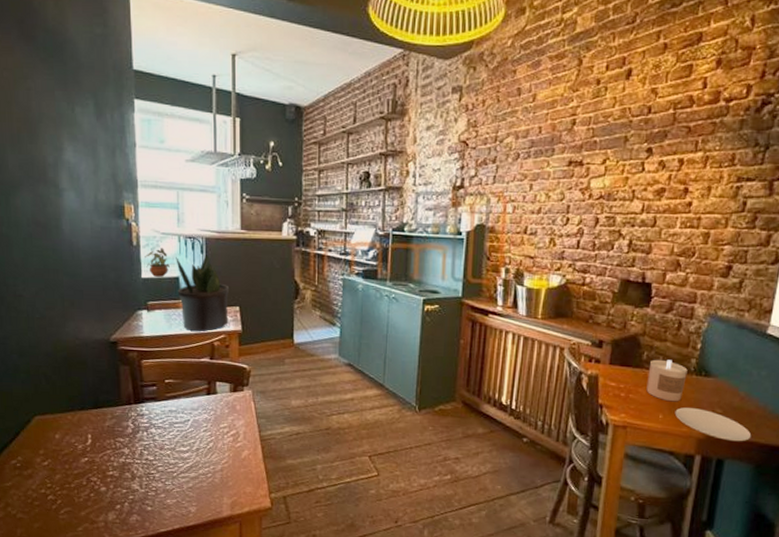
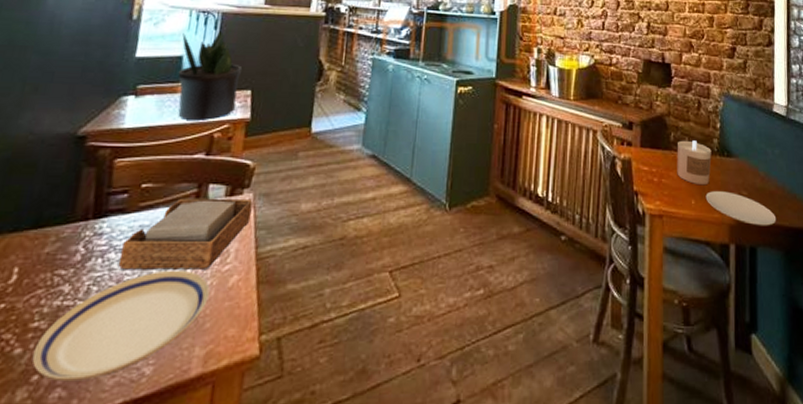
plate: none [113,443,228,512] -> present [32,270,210,382]
potted plant: present [145,248,170,278] -> none [144,22,174,57]
napkin holder: none [158,391,252,445] -> present [118,198,253,270]

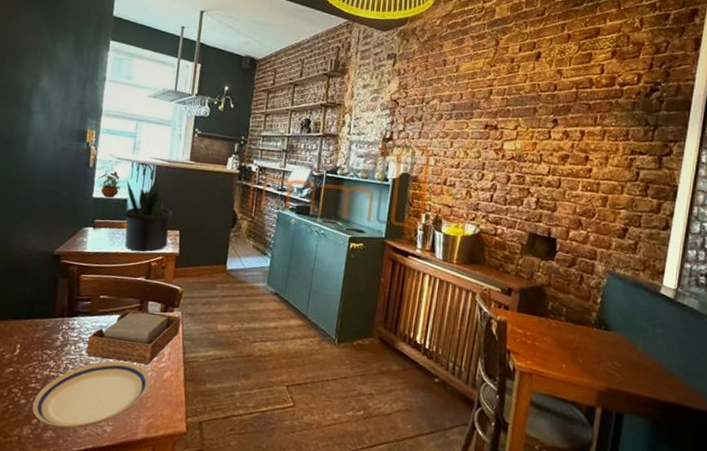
potted plant: none [144,22,174,57] -> present [98,171,120,199]
candle: present [677,140,712,186] -> none [551,310,589,353]
plate: present [705,191,777,226] -> none [577,358,649,397]

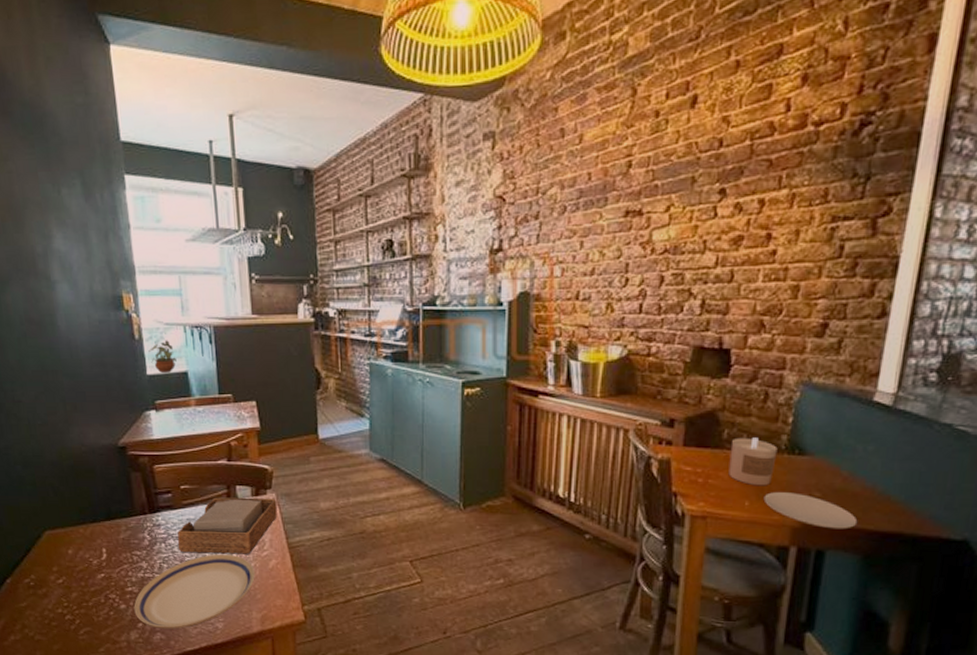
planter: present [124,180,173,252] -> none [182,345,245,430]
candle: none [551,310,589,353] -> present [728,437,778,486]
plate: none [577,358,649,397] -> present [763,492,858,529]

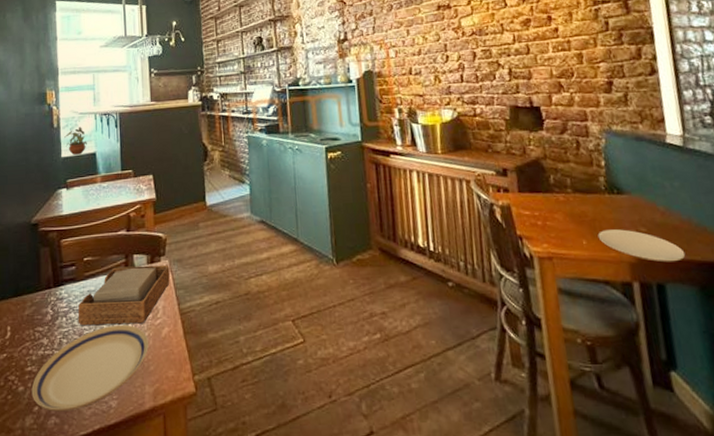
candle: present [728,437,778,486] -> none [558,181,601,225]

